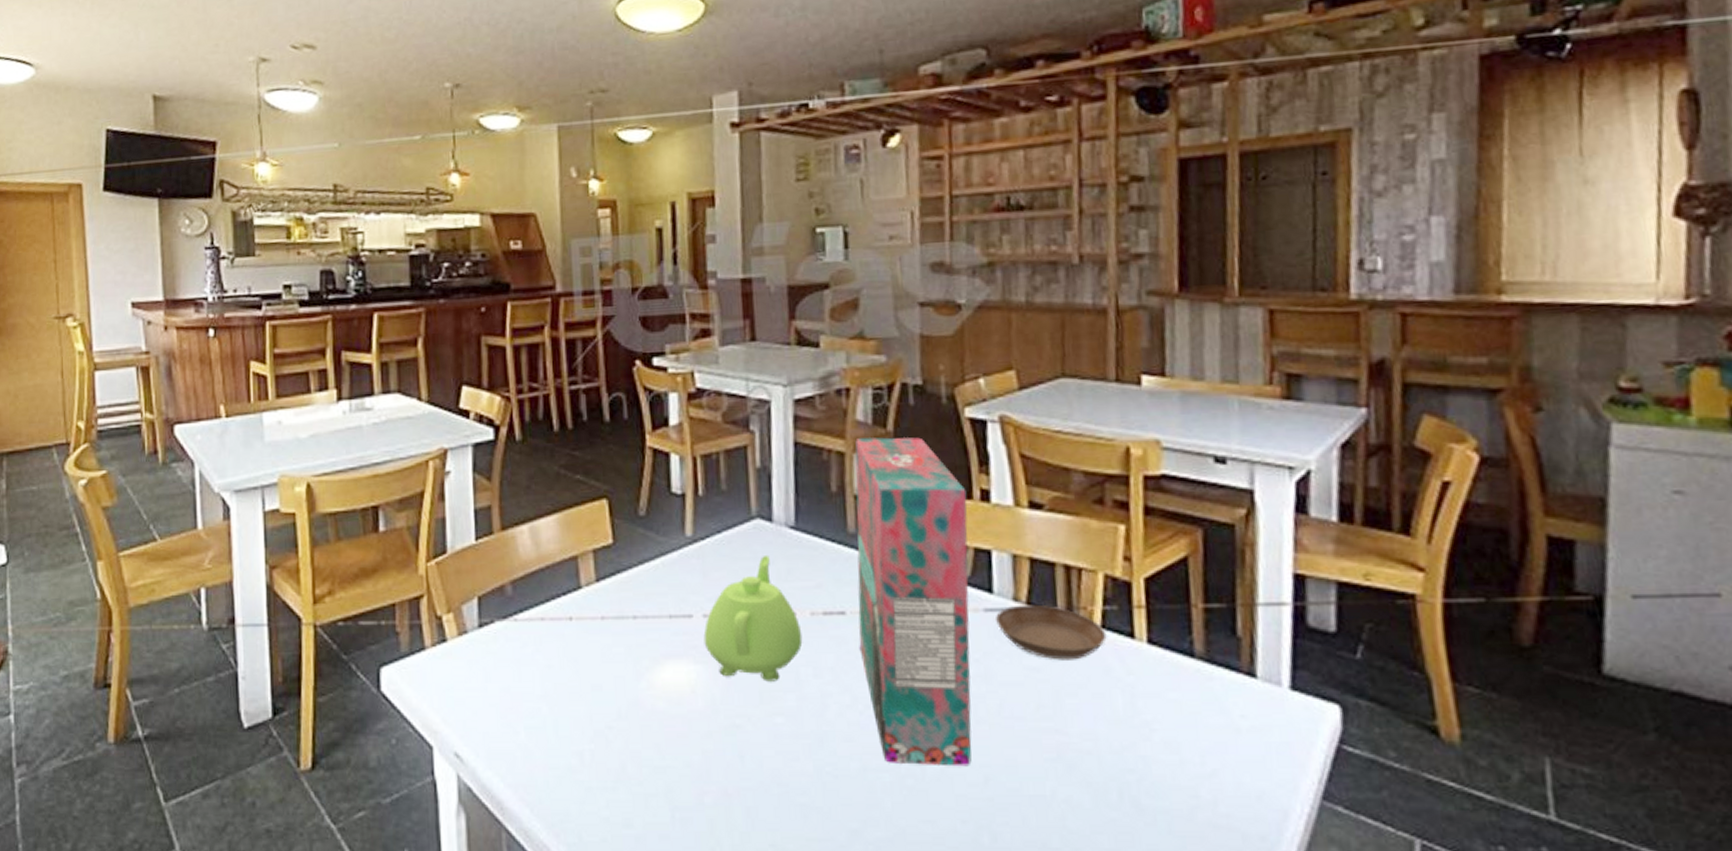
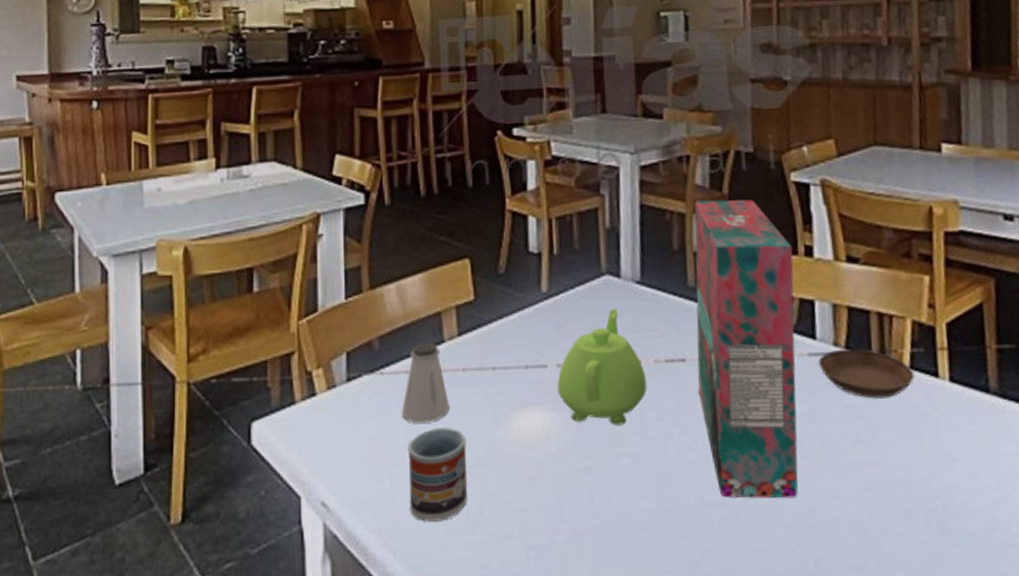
saltshaker: none [537,587,588,673] -> present [402,342,450,423]
cup: none [544,679,608,777] -> present [407,428,467,522]

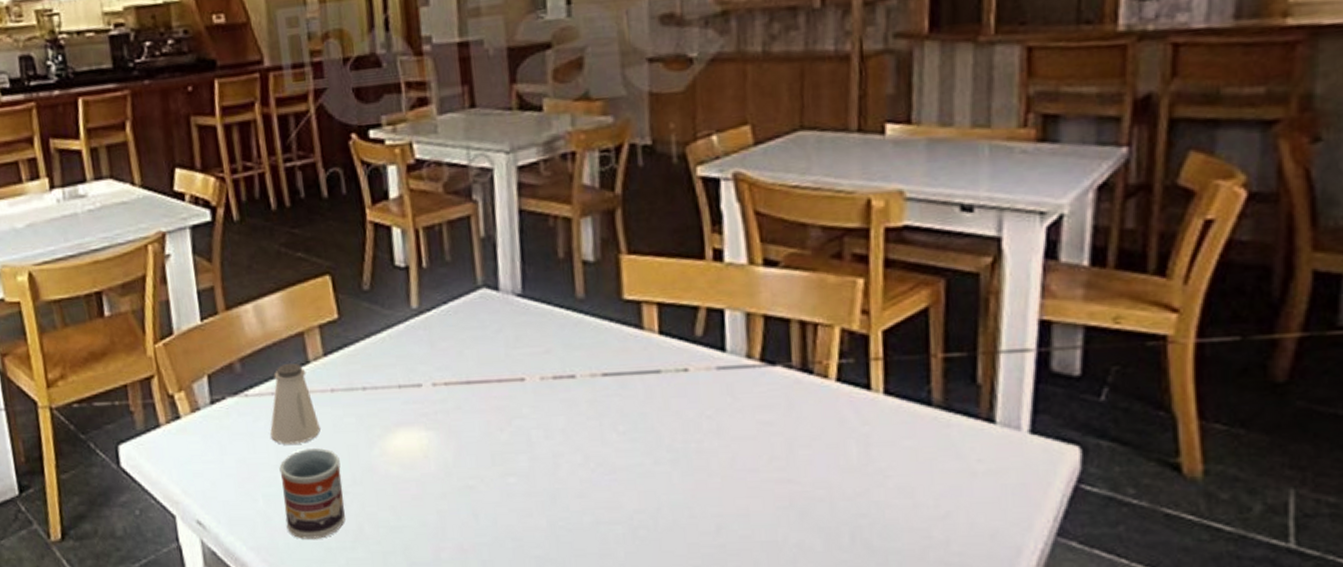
teapot: present [557,307,647,425] -> none [433,323,533,445]
cereal box: present [694,199,798,499] -> none [582,199,704,517]
saucer: present [819,348,915,399] -> none [728,360,842,414]

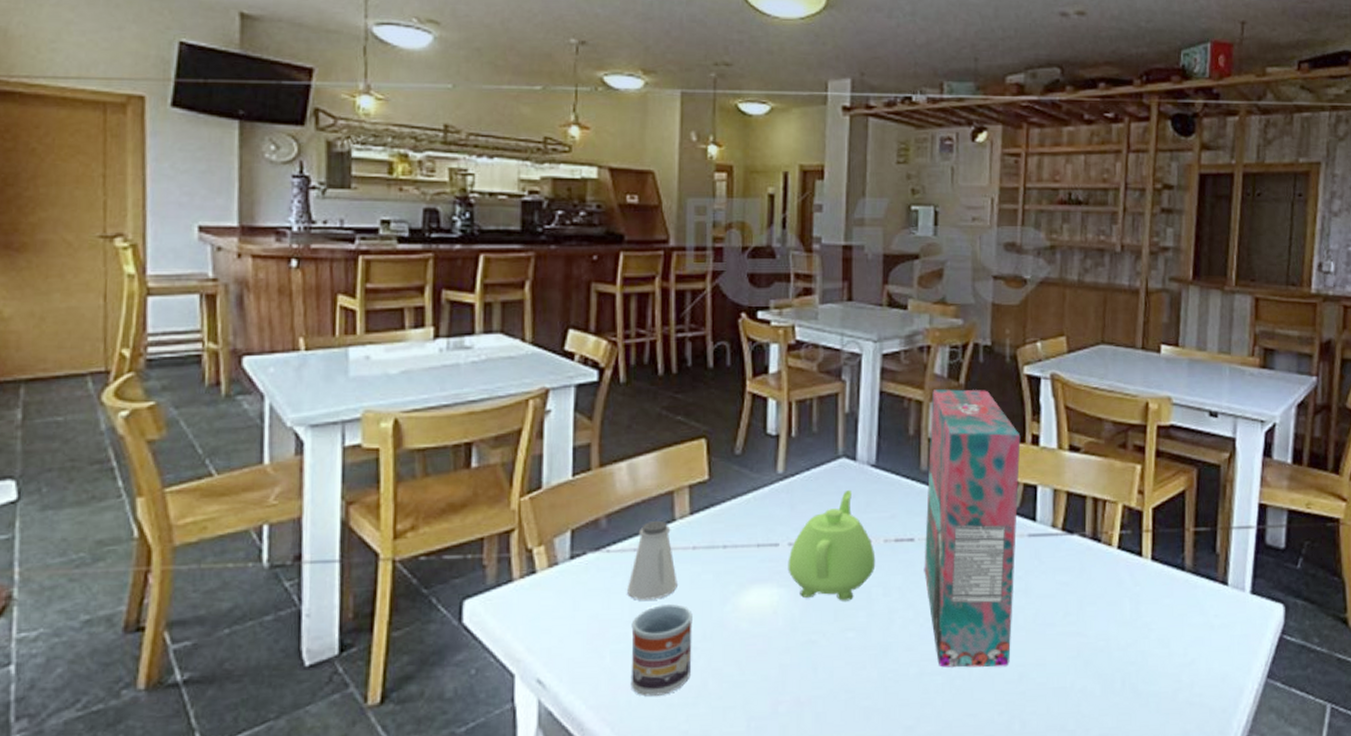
teapot: none [433,323,533,445] -> present [787,489,876,601]
cereal box: none [582,199,704,517] -> present [924,389,1021,668]

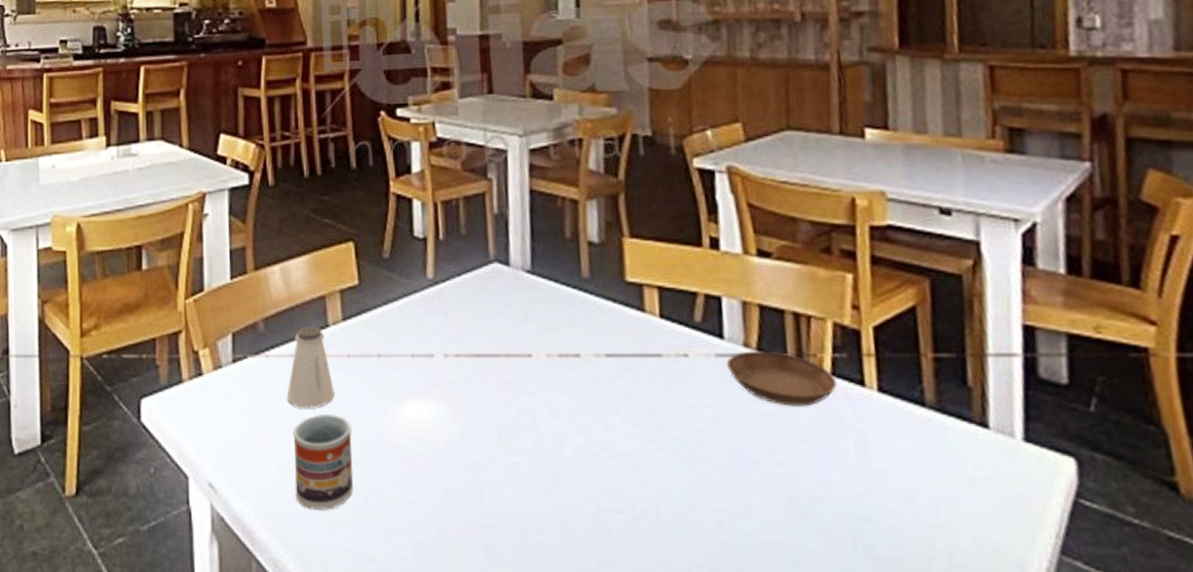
teapot: present [787,489,876,601] -> none [444,297,539,421]
cereal box: present [924,389,1021,668] -> none [588,186,706,510]
saucer: none [1037,530,1121,576] -> present [727,350,837,407]

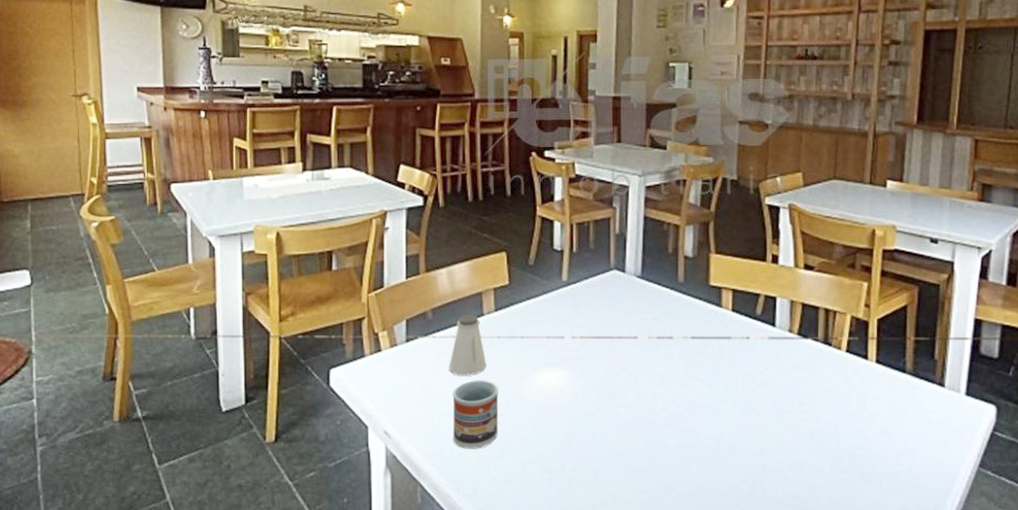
saucer: present [727,350,837,407] -> none [776,335,849,373]

